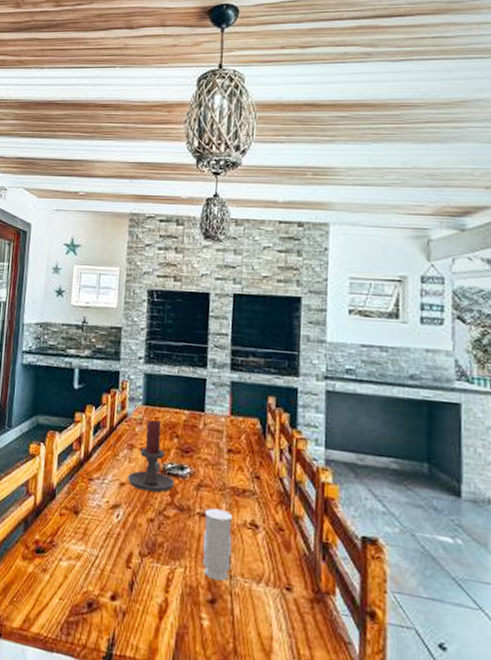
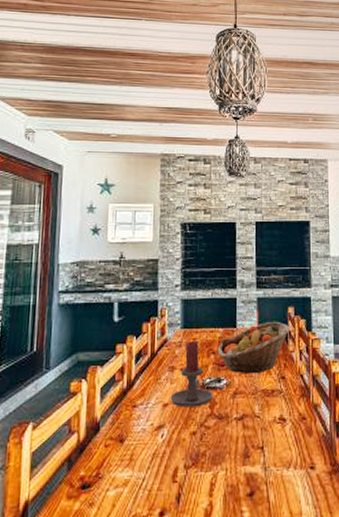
fruit basket: none [182,410,270,468] -> present [218,321,290,374]
candle: present [202,508,233,582] -> none [240,411,265,475]

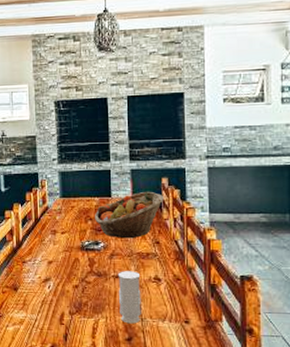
candle holder: present [170,340,213,408] -> none [54,208,92,265]
candle: none [240,411,265,475] -> present [118,271,141,324]

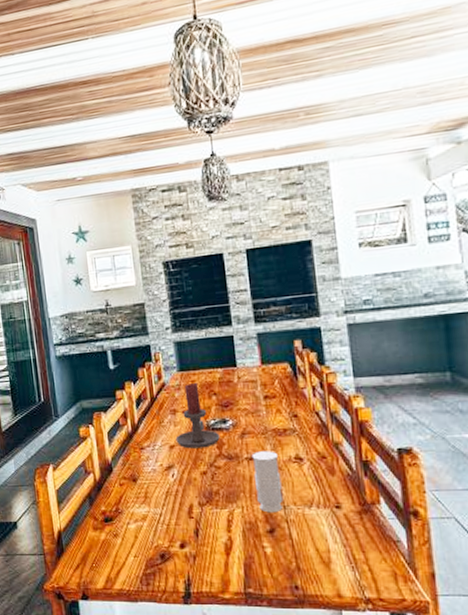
candle holder: none [54,208,92,265] -> present [175,382,220,449]
fruit basket: present [95,191,164,239] -> none [219,357,299,414]

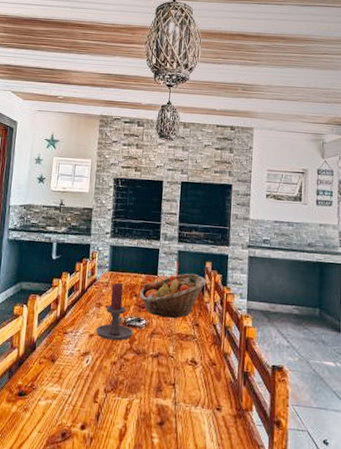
fruit basket: none [219,357,299,414] -> present [140,273,207,319]
candle: present [251,451,283,513] -> none [154,351,178,407]

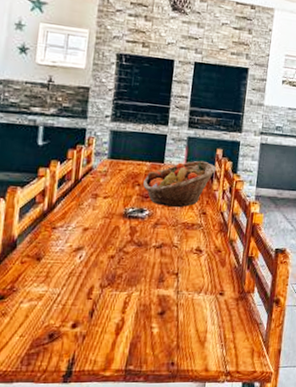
candle holder: present [95,282,133,341] -> none [91,171,135,234]

